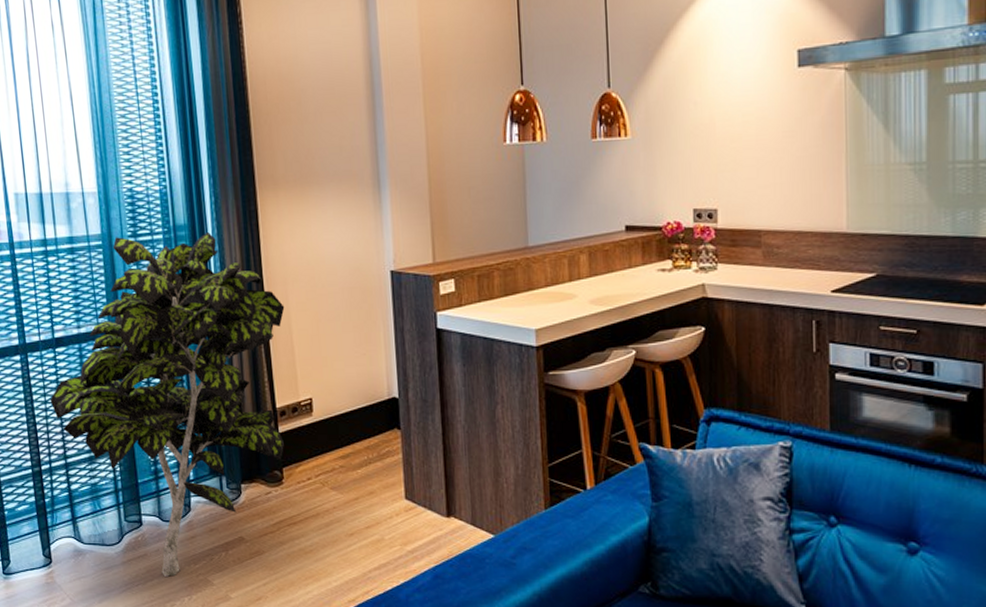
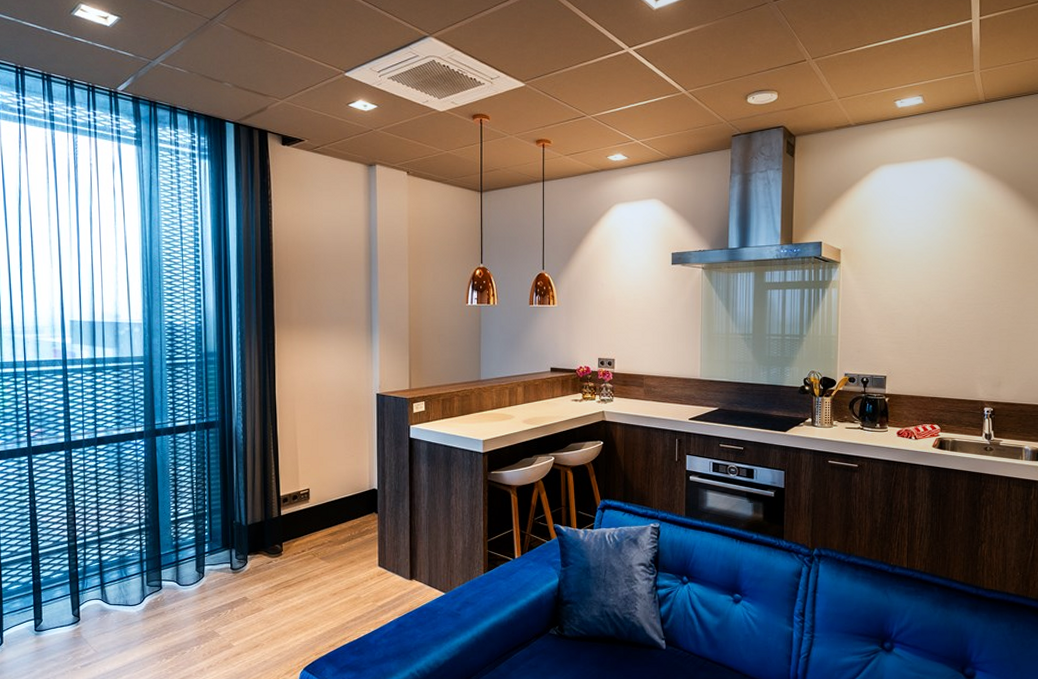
indoor plant: present [50,232,285,577] -> none [88,359,292,630]

